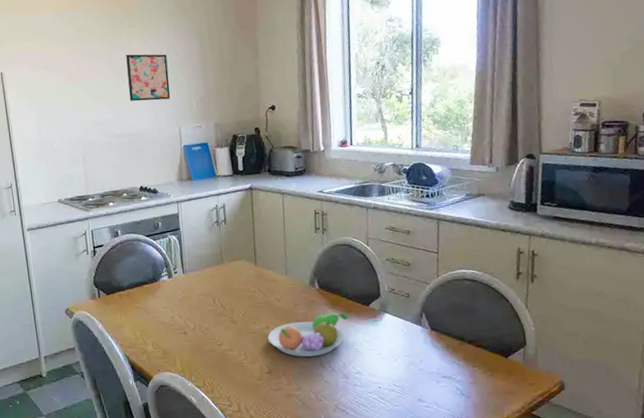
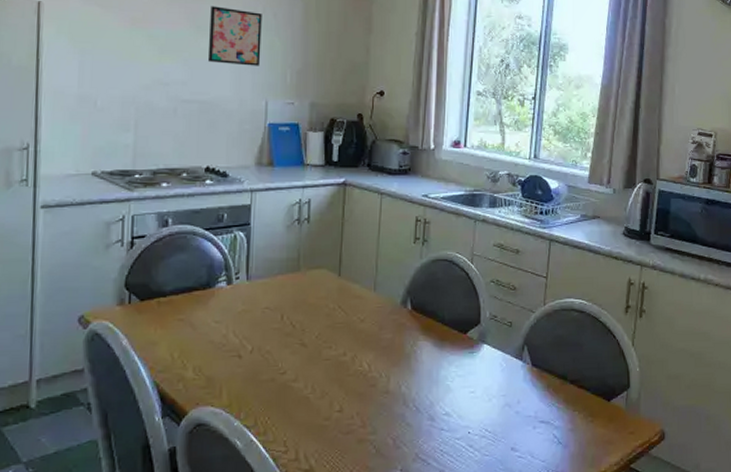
fruit bowl: present [267,312,348,357] -> none [343,340,442,393]

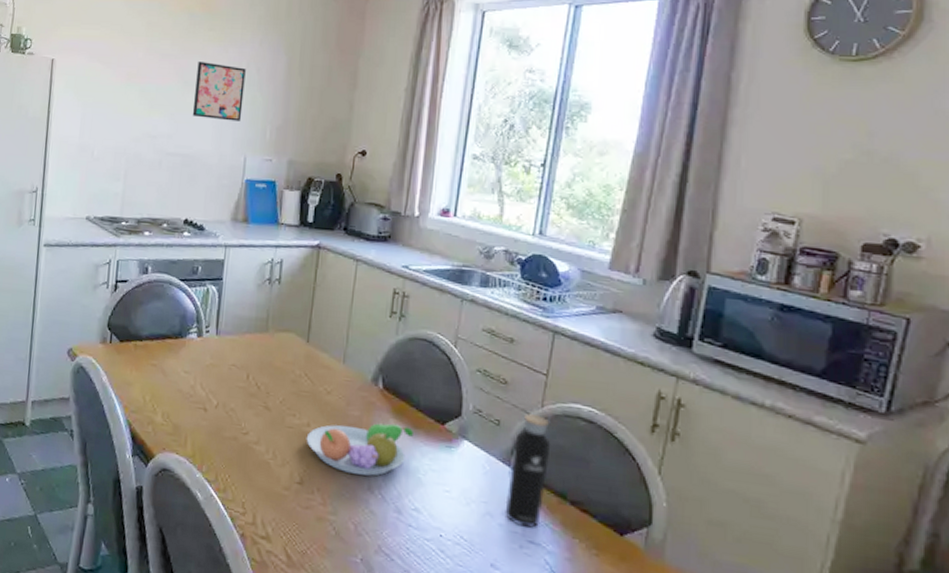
fruit bowl: none [343,340,442,393] -> present [306,423,415,476]
water bottle: none [520,306,553,410] -> present [505,407,551,528]

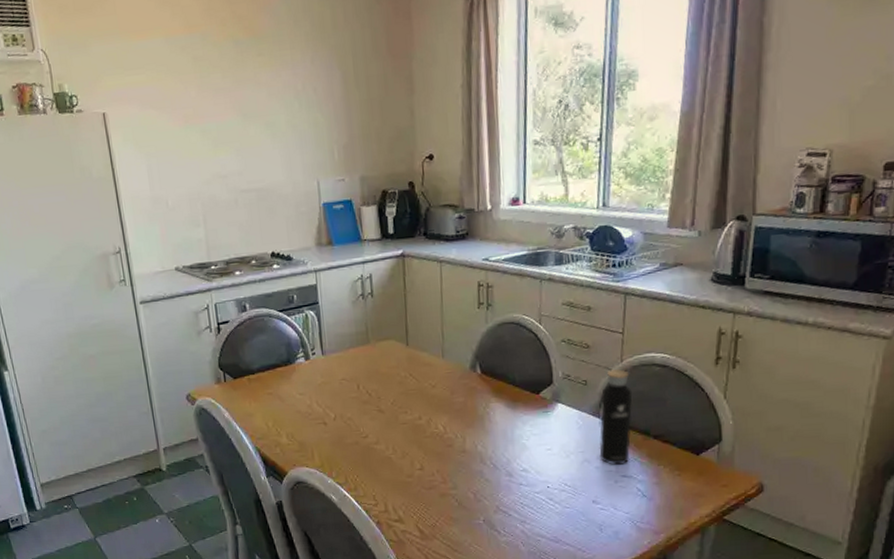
wall art: present [192,61,246,121] -> none [253,89,308,149]
fruit bowl: present [306,423,415,476] -> none [420,401,514,452]

